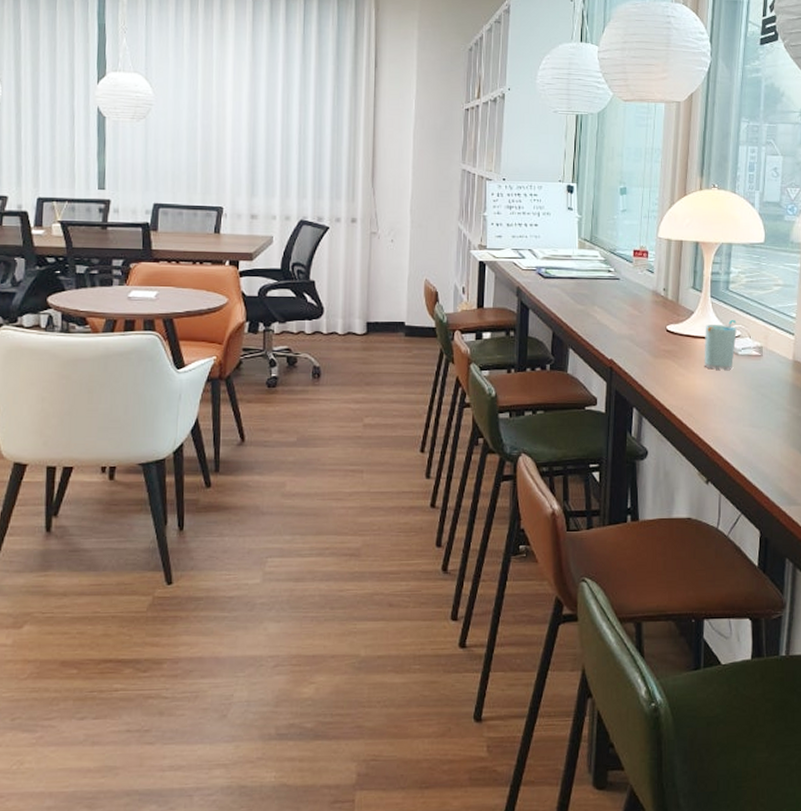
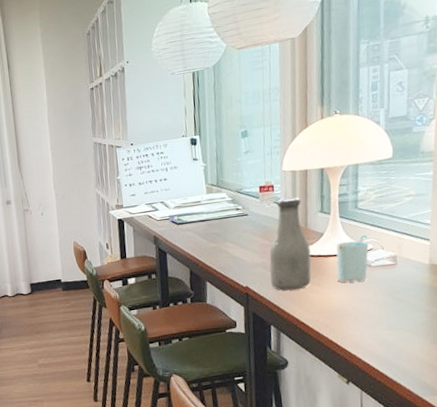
bottle: none [636,267,680,370] -> present [269,197,311,291]

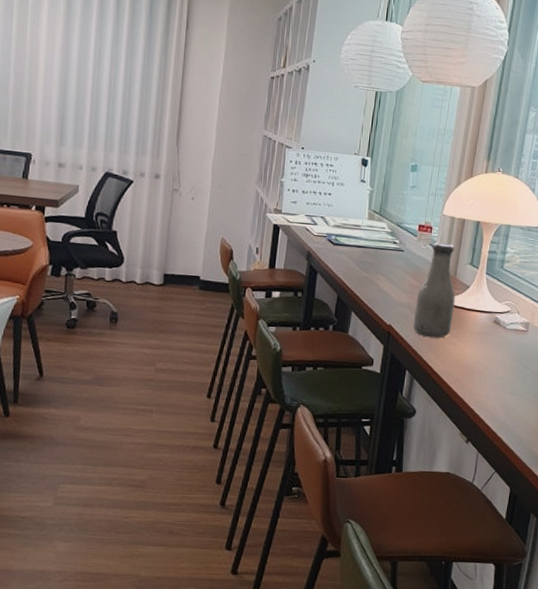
cup: present [335,234,369,283] -> none [474,295,508,343]

